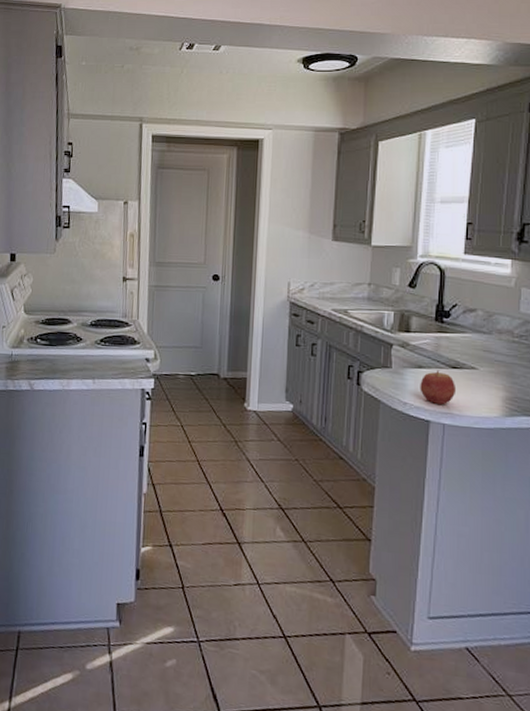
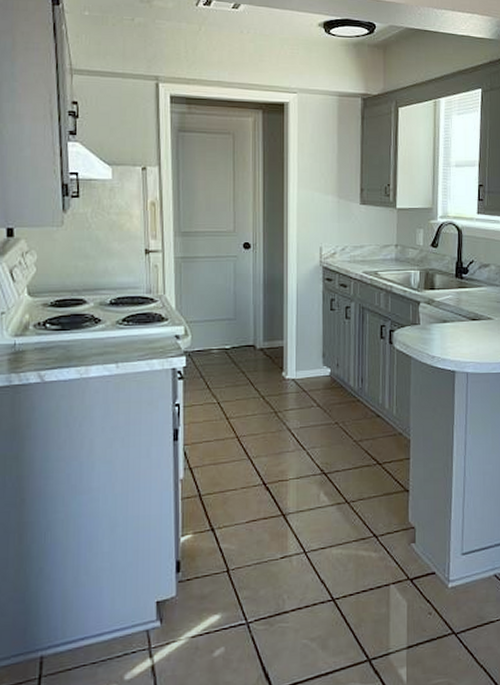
apple: present [420,370,457,405] -> none [445,323,477,356]

